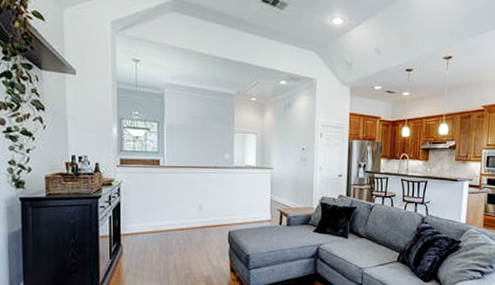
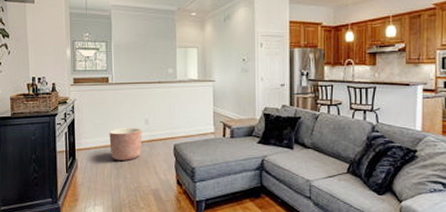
planter: none [159,213,195,247] -> present [109,128,142,160]

